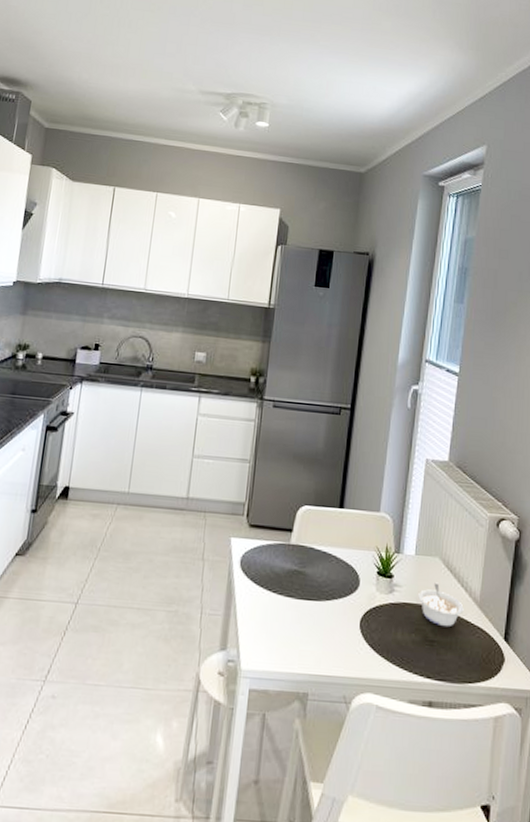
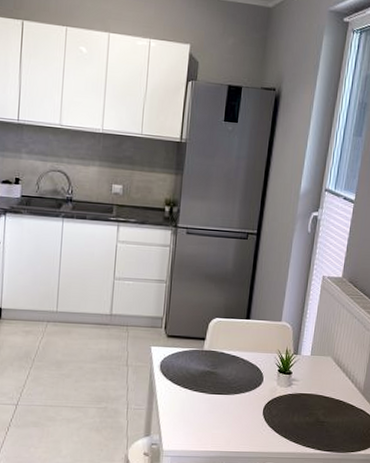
legume: present [418,582,464,628] -> none [312,376,350,411]

